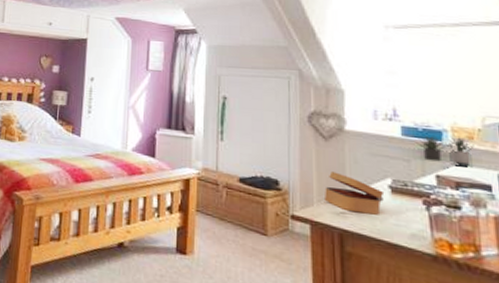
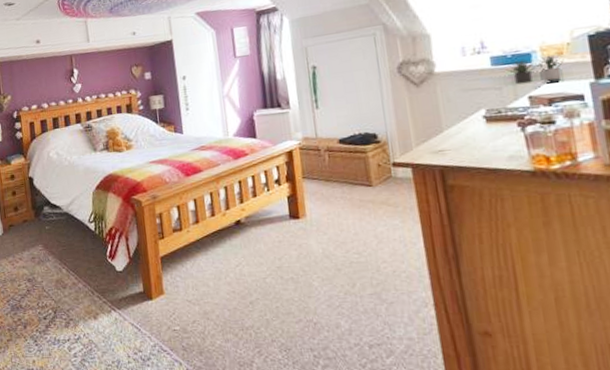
jewelry box: present [325,172,385,215] -> none [421,114,480,148]

